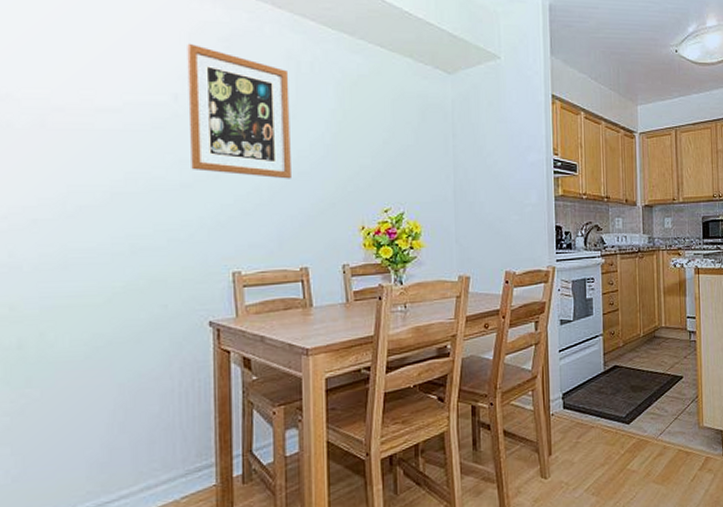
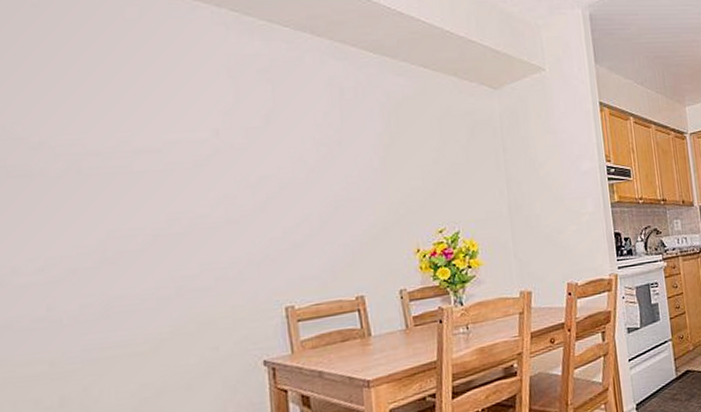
wall art: present [187,43,291,179] -> none [226,77,341,207]

